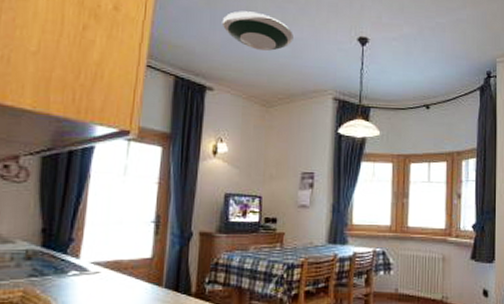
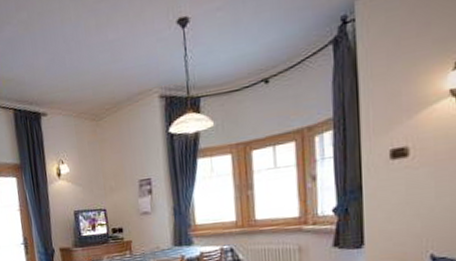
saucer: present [221,11,293,51] -> none [42,22,111,64]

